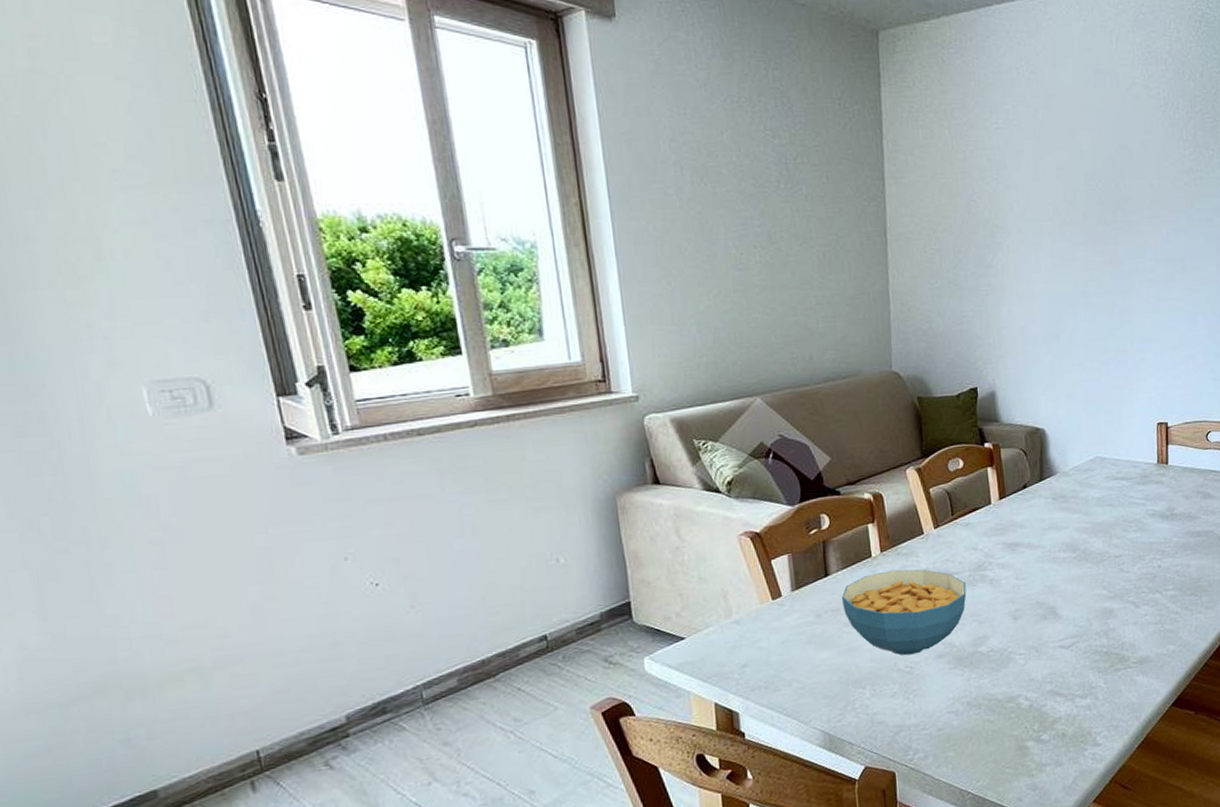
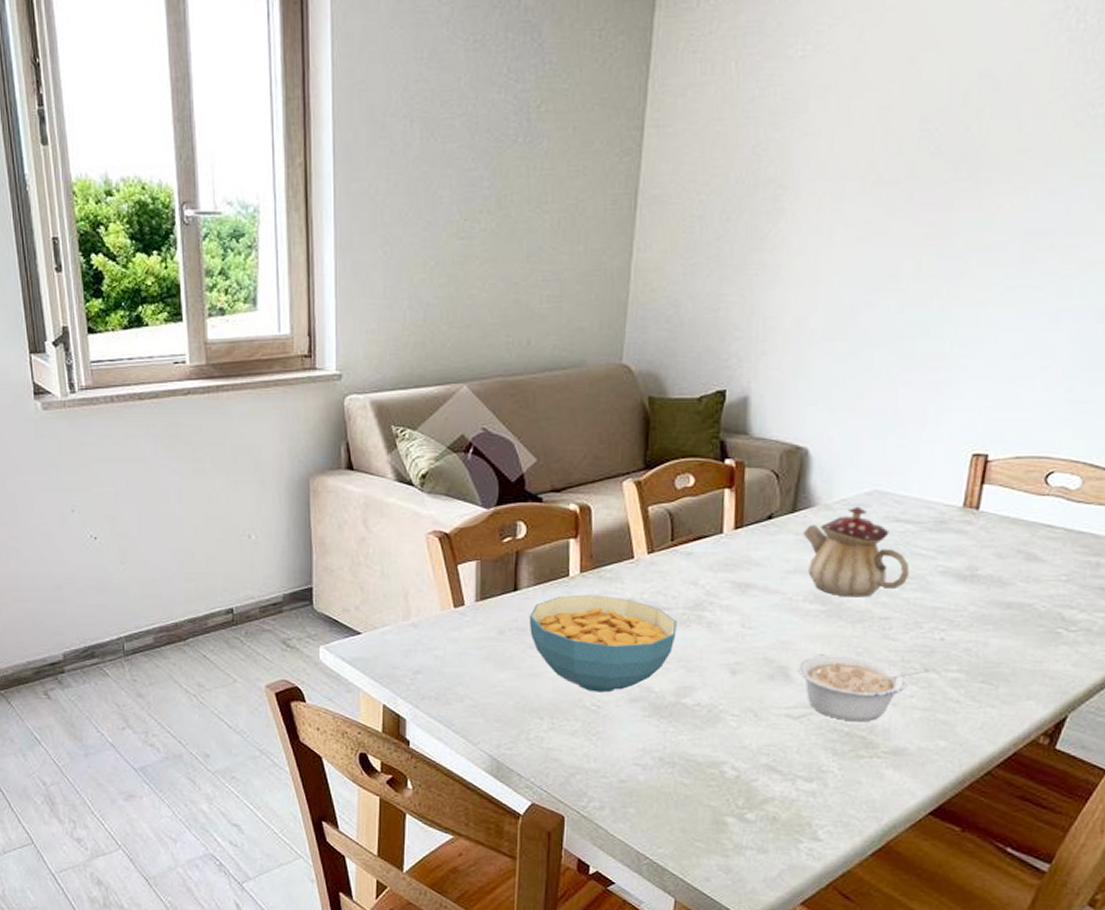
teapot: none [1050,471,1130,543] -> present [802,506,910,597]
legume: none [1062,589,1155,643] -> present [797,654,930,722]

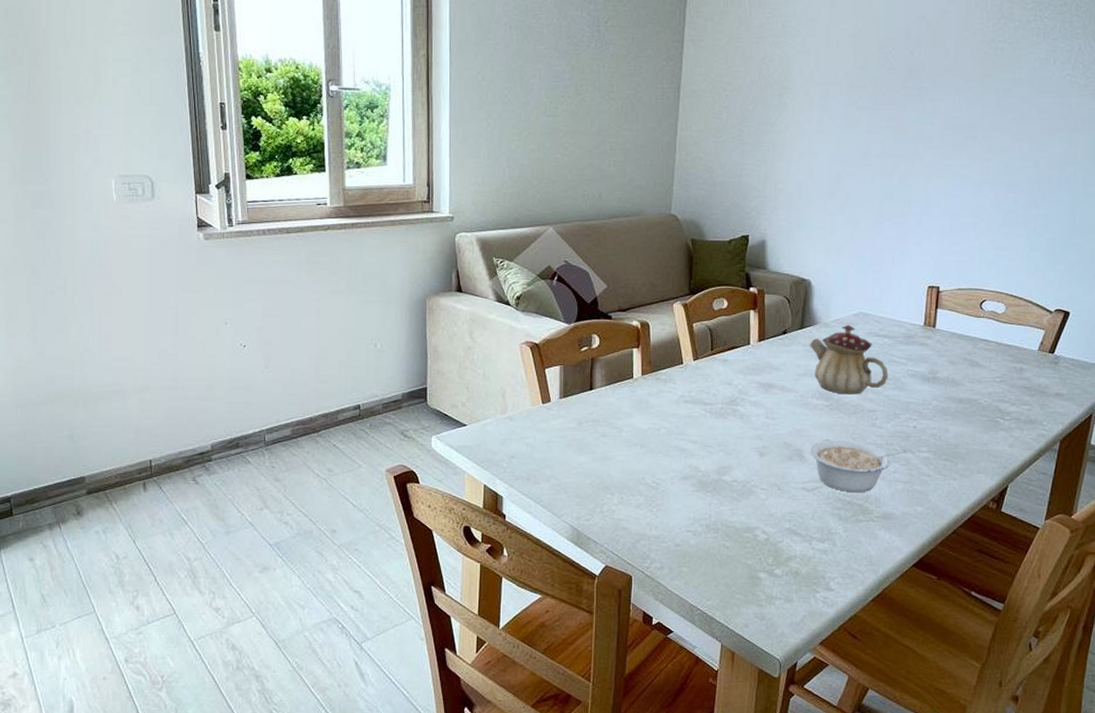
cereal bowl: present [529,594,677,693] -> none [602,393,717,472]

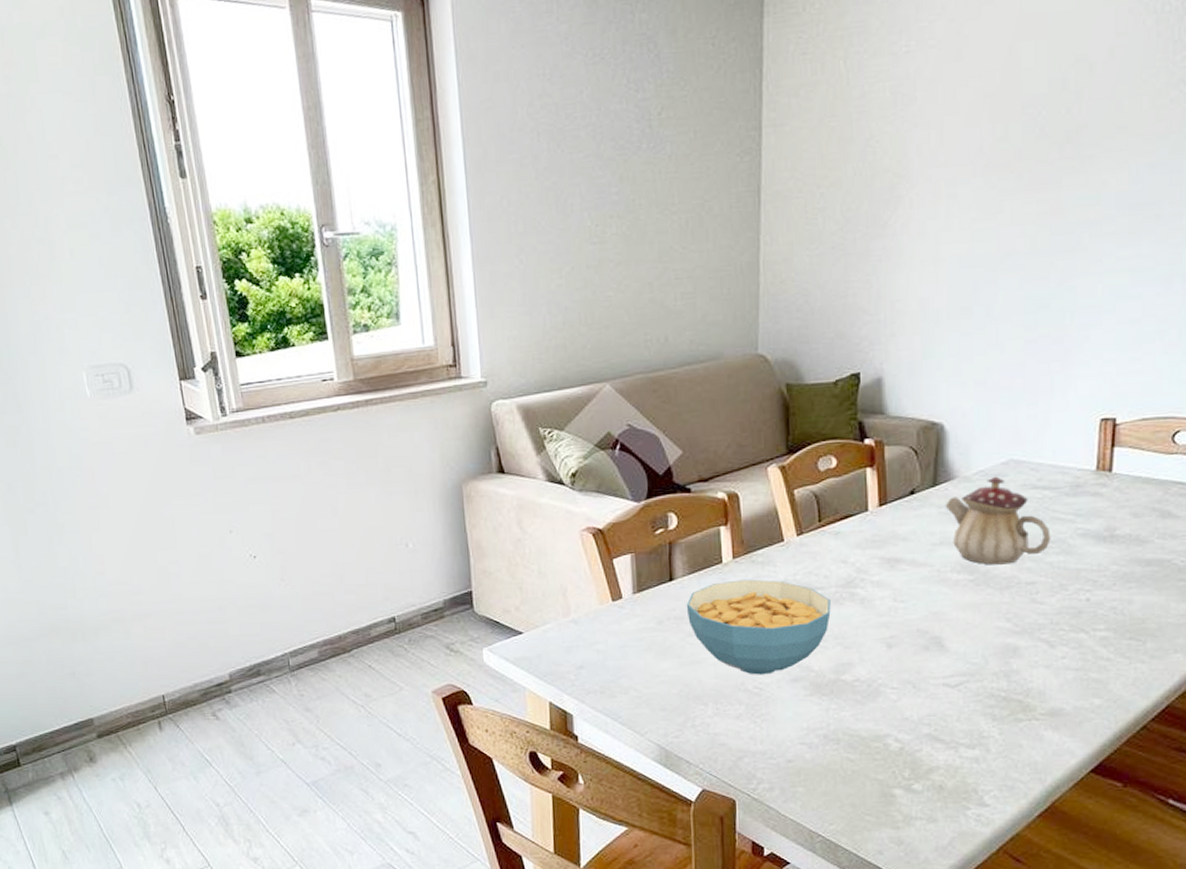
cereal bowl: none [602,393,717,472] -> present [686,579,831,675]
legume: present [809,439,907,493] -> none [950,621,1078,686]

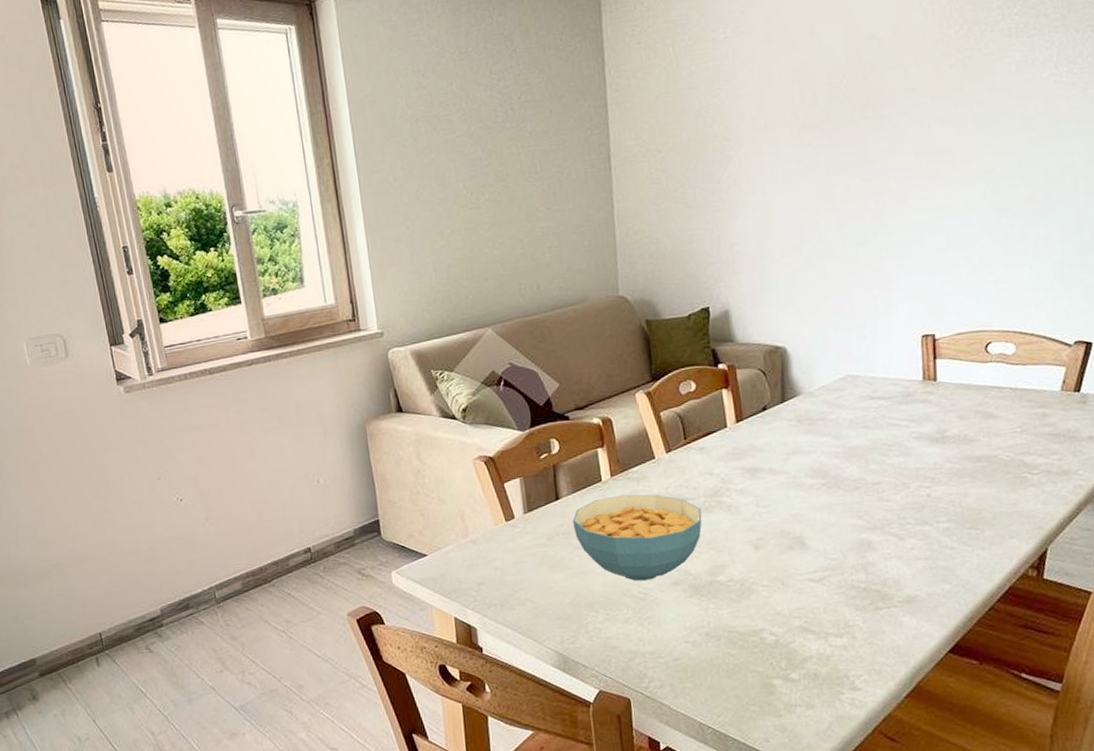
teapot: present [945,476,1051,565] -> none [794,390,890,469]

